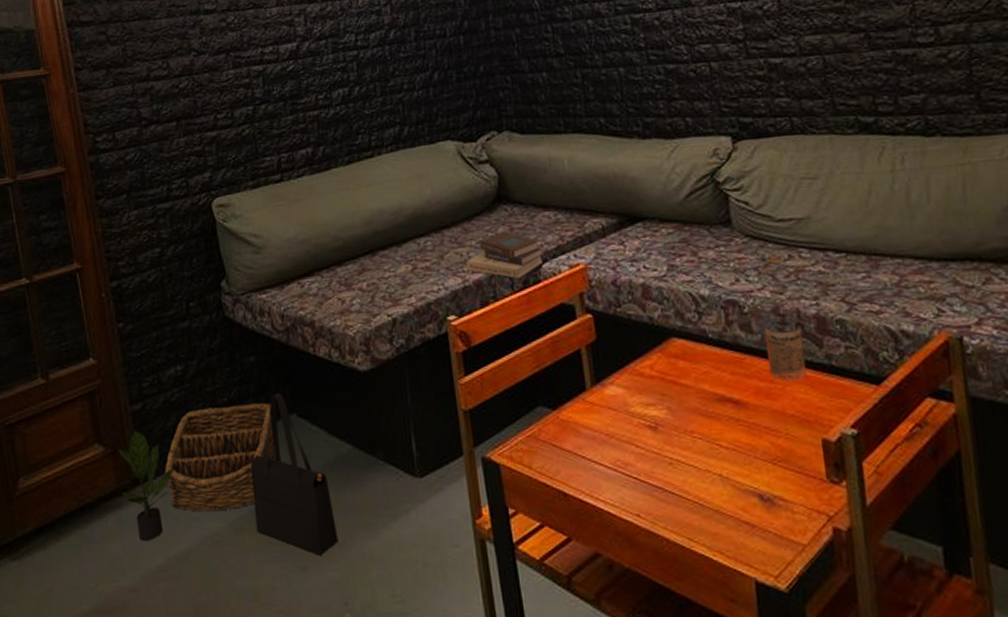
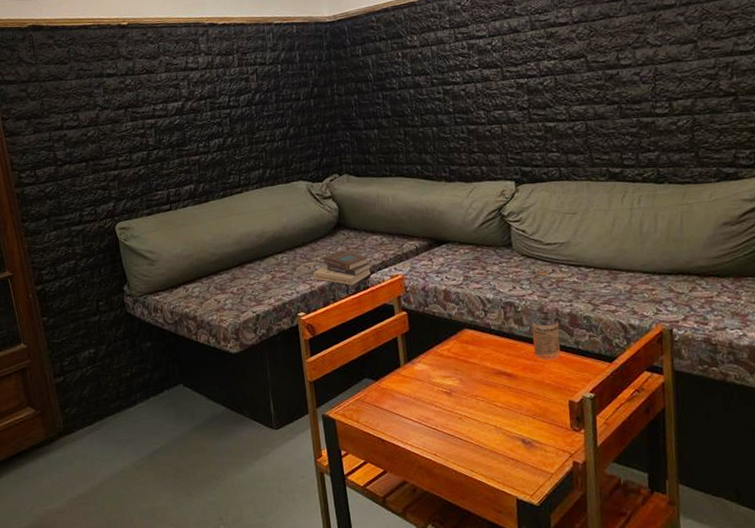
potted plant: present [118,430,173,540] -> none [45,397,89,477]
basket: present [165,402,277,512] -> none [82,376,168,456]
tote bag: present [250,393,339,556] -> none [148,369,215,485]

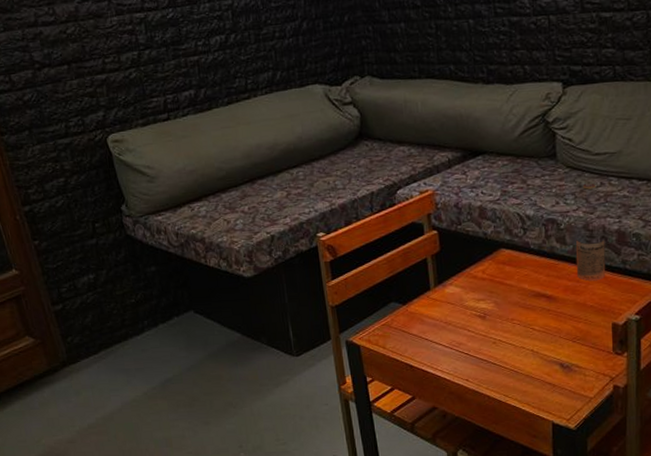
books: present [313,250,371,285] -> none [332,163,397,202]

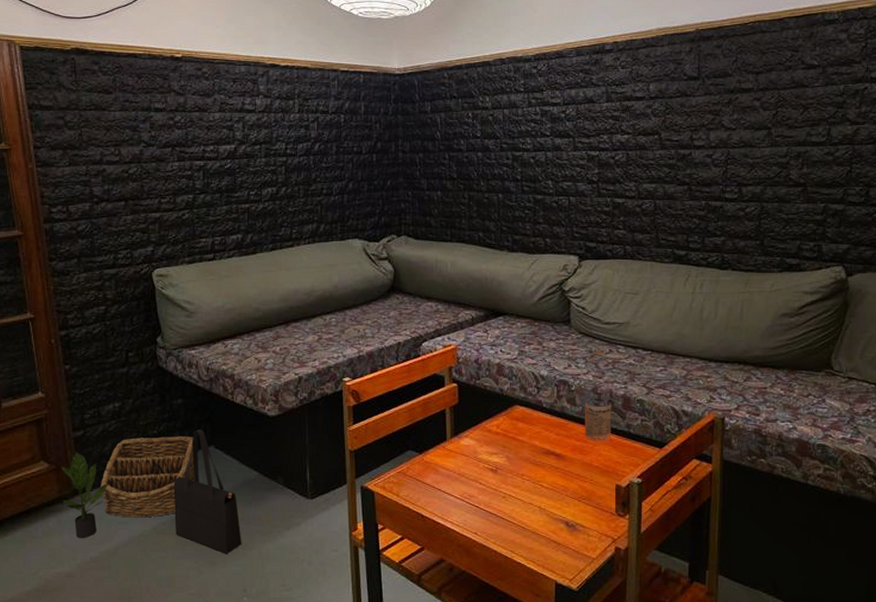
potted plant: none [46,325,94,407] -> present [60,452,108,538]
basket: none [87,303,180,385] -> present [101,435,196,518]
tote bag: none [158,295,233,414] -> present [173,429,242,554]

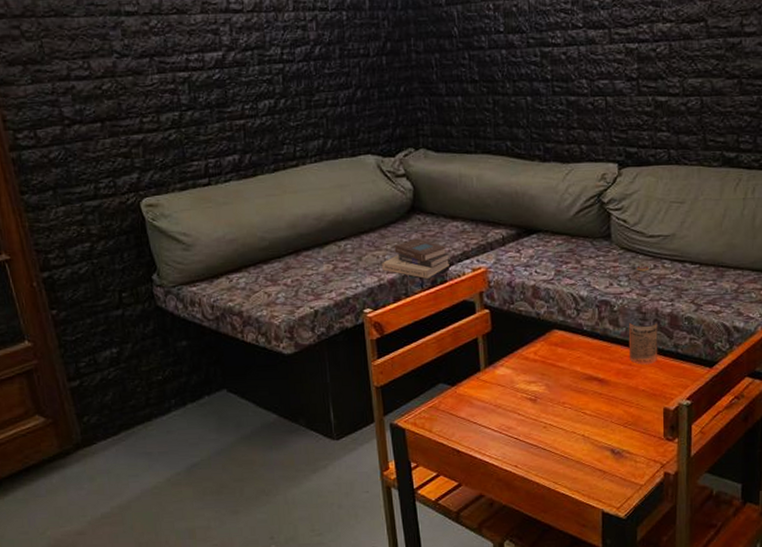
potted plant: present [60,452,108,538] -> none [58,403,113,494]
basket: present [101,435,196,518] -> none [105,380,209,470]
tote bag: present [173,429,242,554] -> none [185,372,265,502]
books: none [362,315,423,352] -> present [382,238,449,279]

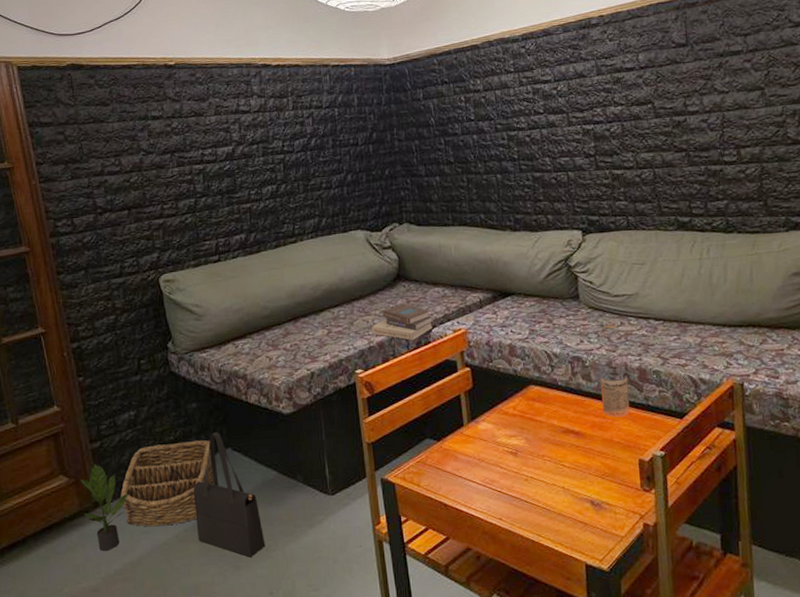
potted plant: none [58,403,113,494] -> present [80,463,128,551]
basket: none [105,380,209,470] -> present [121,440,215,527]
tote bag: none [185,372,265,502] -> present [193,432,266,557]

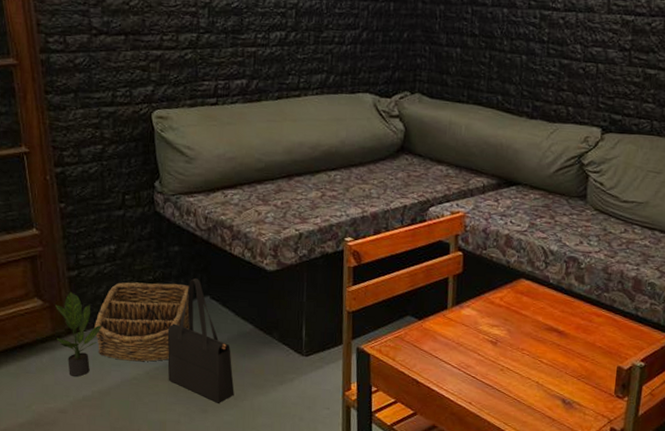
books: present [371,303,432,340] -> none [367,177,431,216]
beer bottle: present [600,322,630,418] -> none [589,227,621,324]

